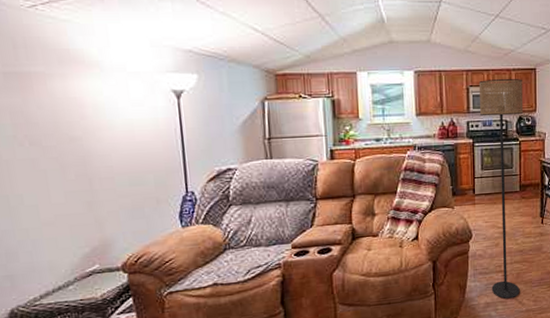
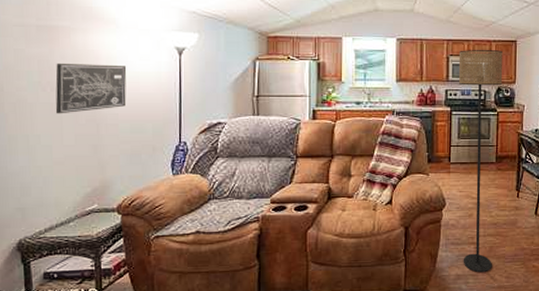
wall art: none [33,112,121,171] -> present [55,62,127,114]

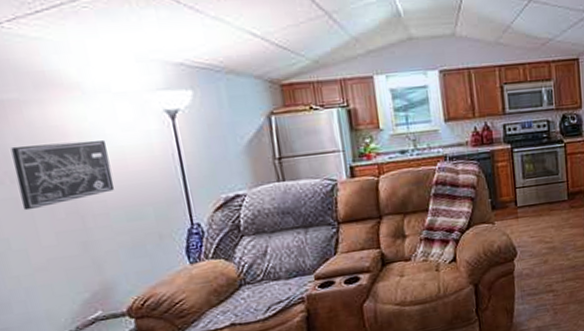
floor lamp: present [458,50,503,273] -> none [514,71,574,322]

